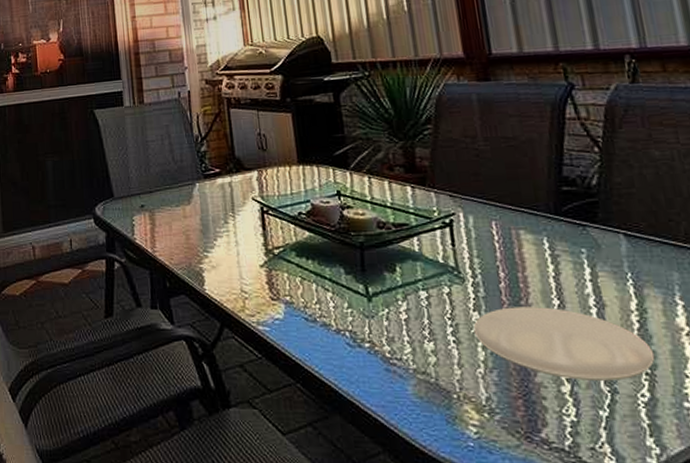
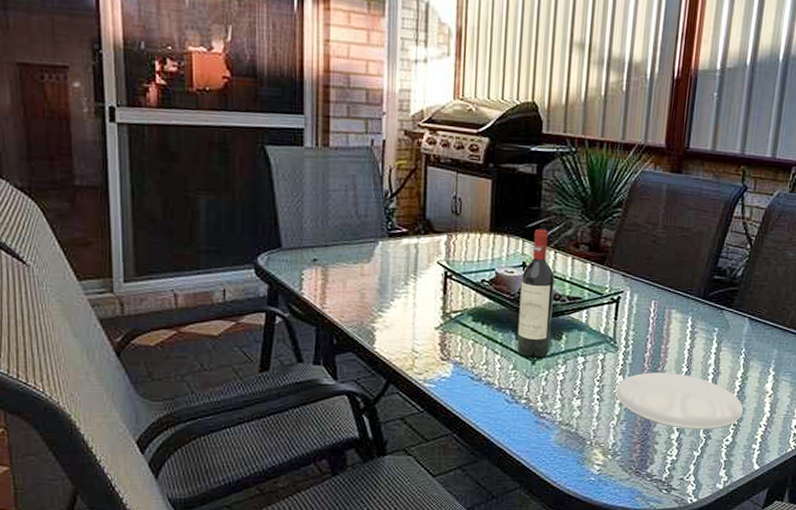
wine bottle: none [338,155,385,295] -> present [517,228,555,358]

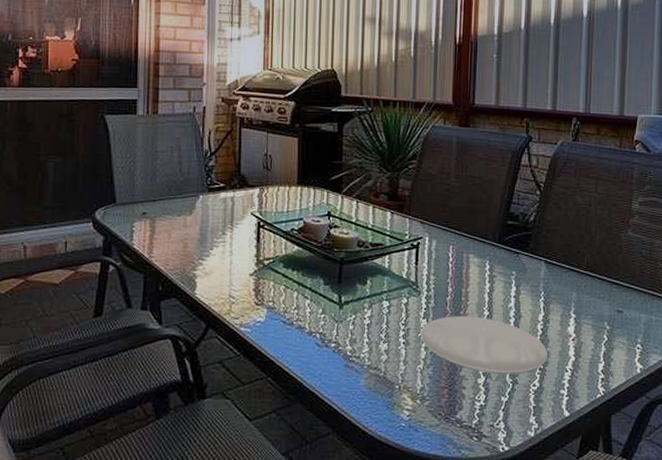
wine bottle: present [517,228,555,358] -> none [325,181,358,303]

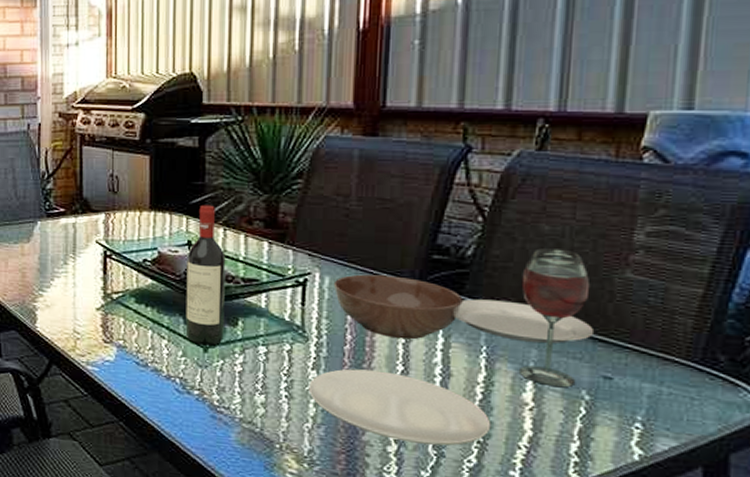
wine bottle: none [325,181,358,303] -> present [185,204,226,346]
bowl: none [438,237,528,289] -> present [333,274,463,340]
plate: none [523,255,611,288] -> present [455,299,595,344]
wineglass: none [565,215,608,321] -> present [519,248,591,388]

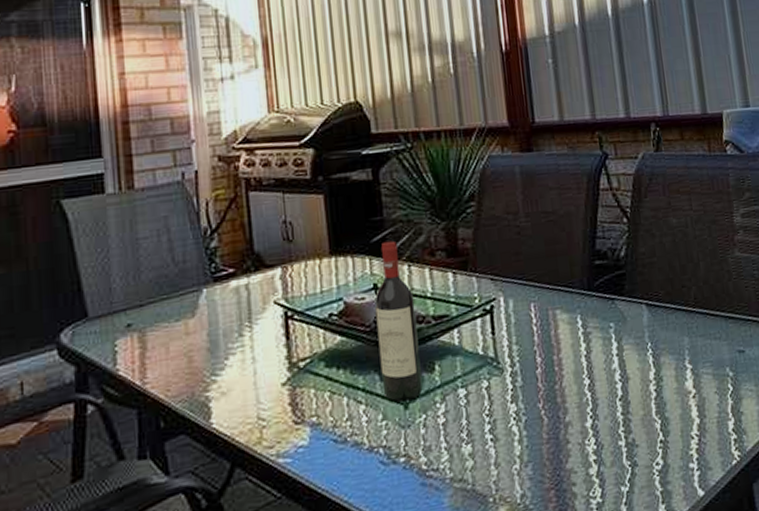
plate: present [308,368,491,446] -> none [510,388,668,460]
bowl: present [333,274,463,340] -> none [517,287,626,352]
plate: present [455,299,595,344] -> none [621,294,725,332]
wineglass: present [519,248,591,388] -> none [664,238,720,370]

